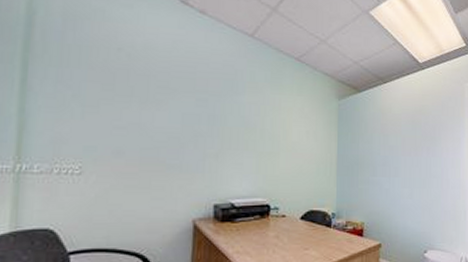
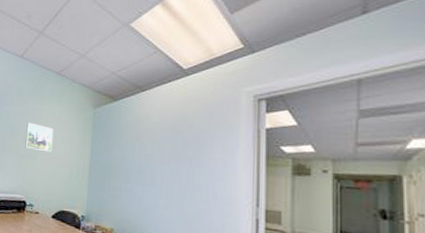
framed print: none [264,114,297,148] -> present [25,122,54,152]

